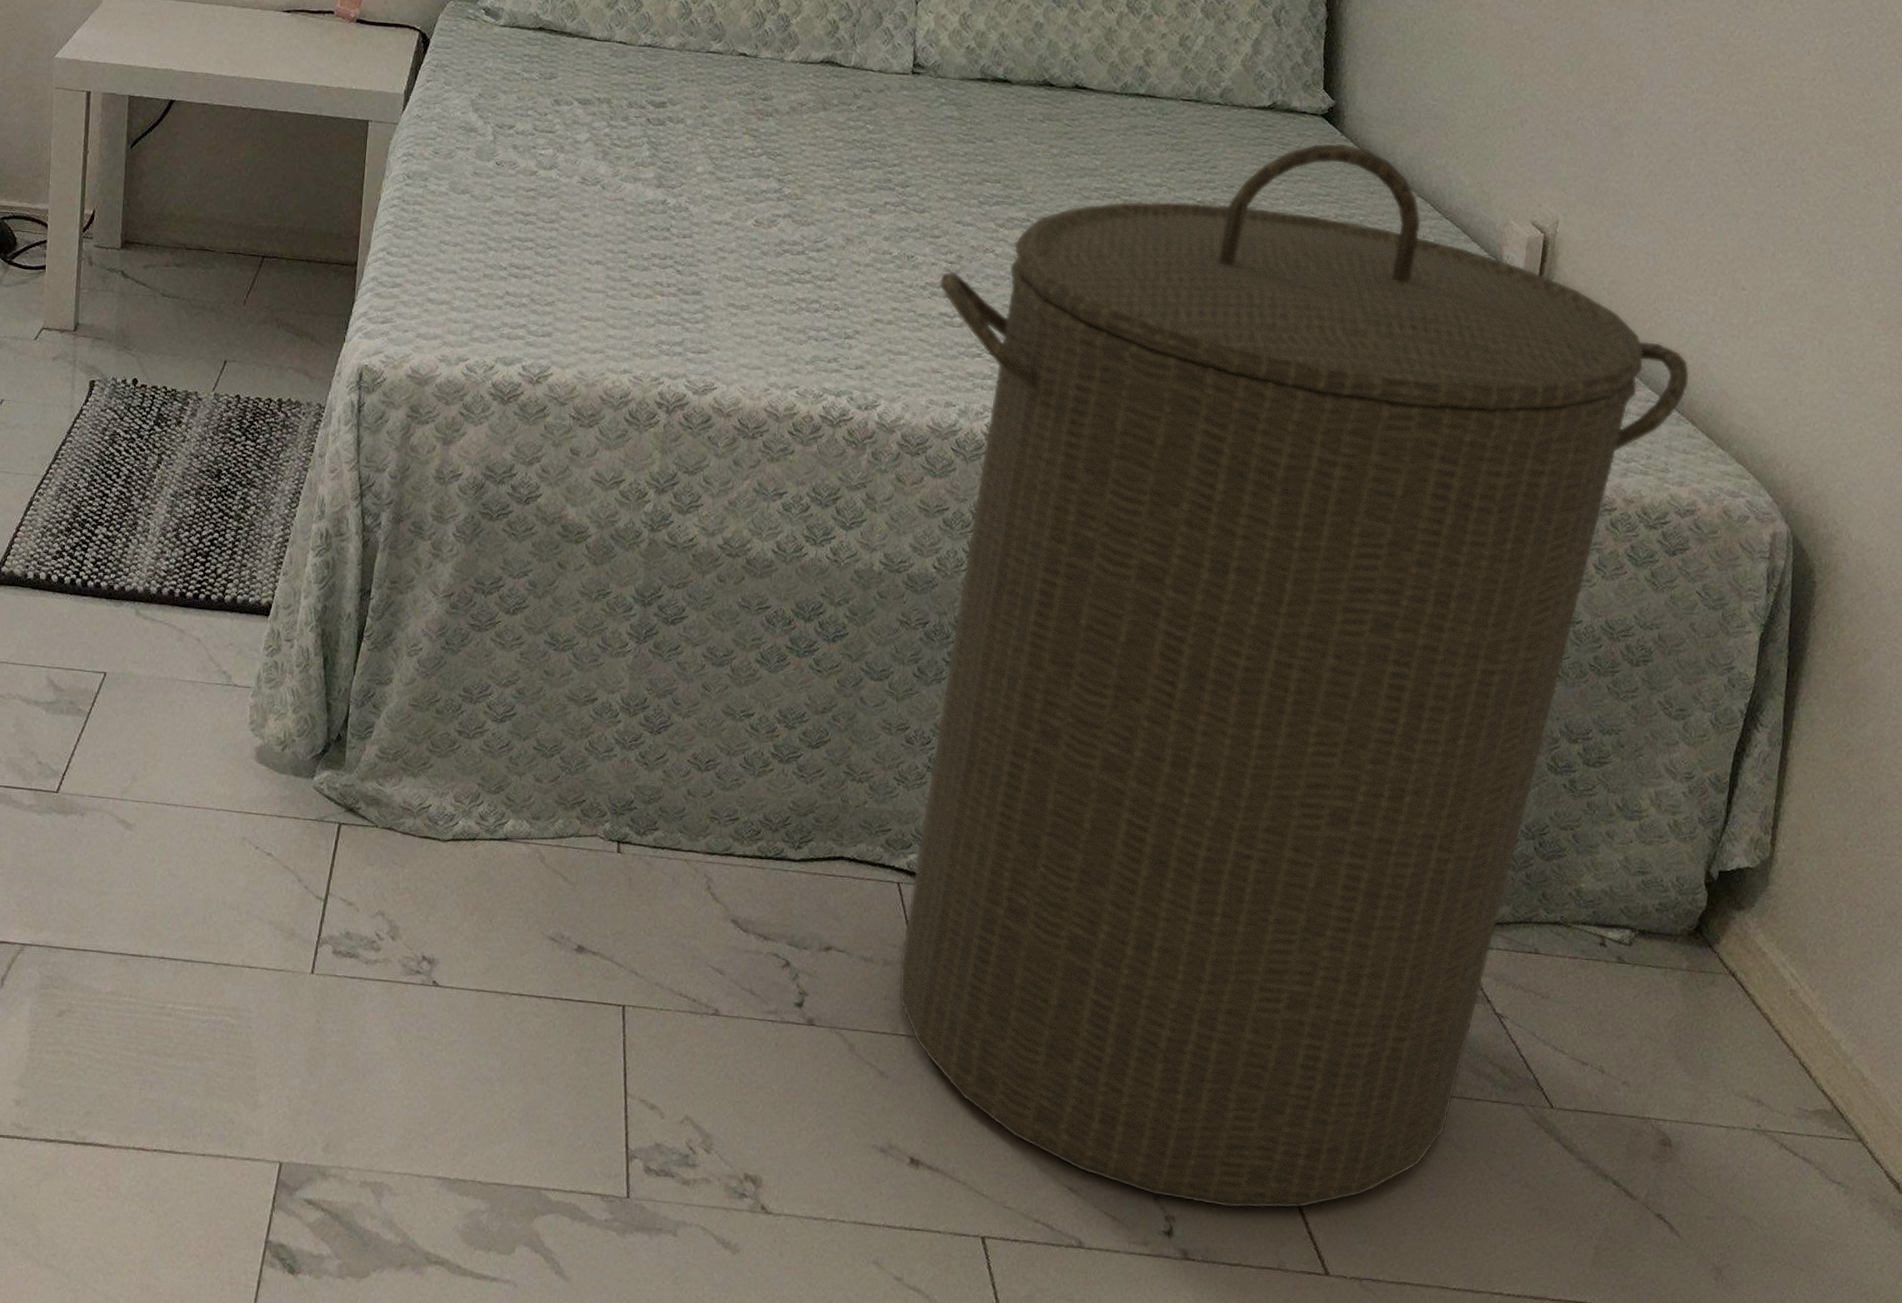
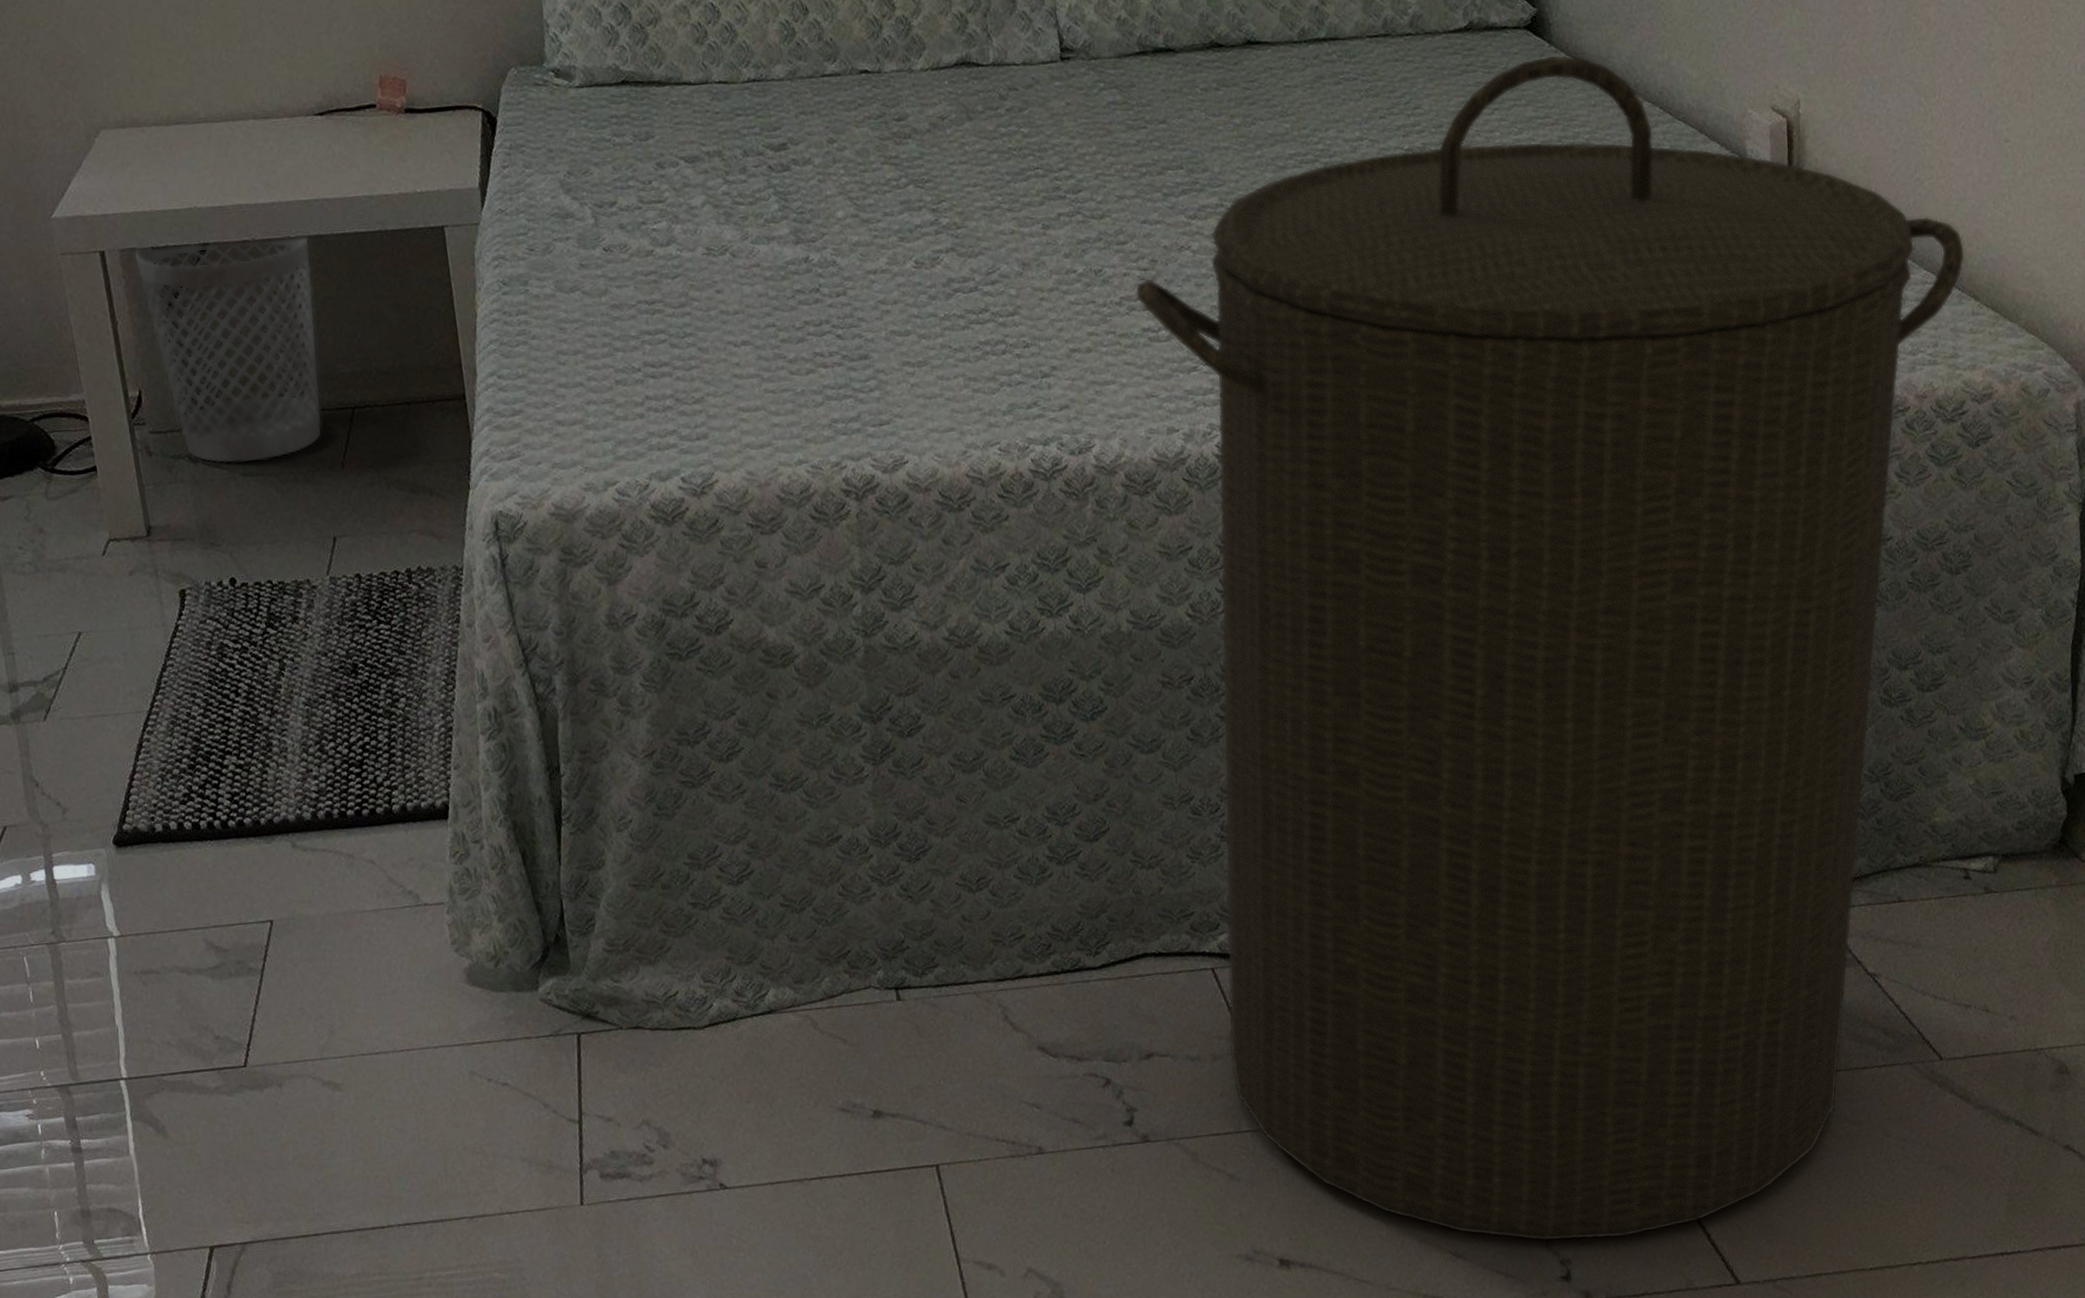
wastebasket: none [112,95,256,287] -> present [133,236,323,464]

